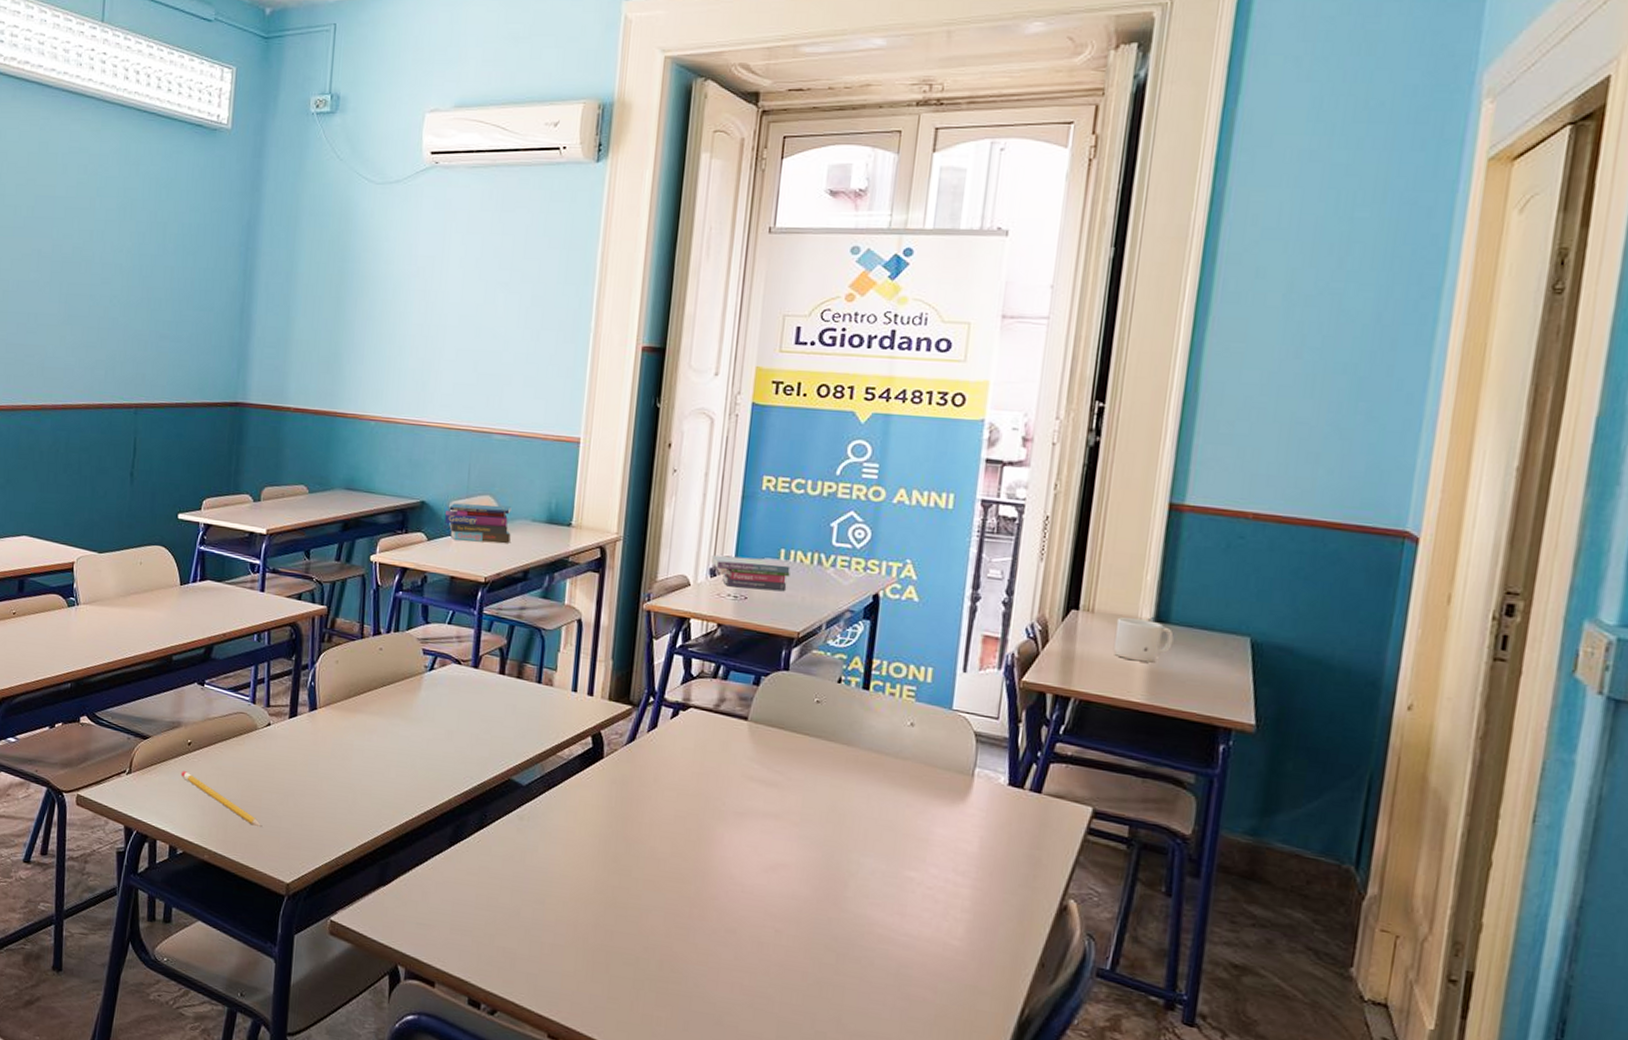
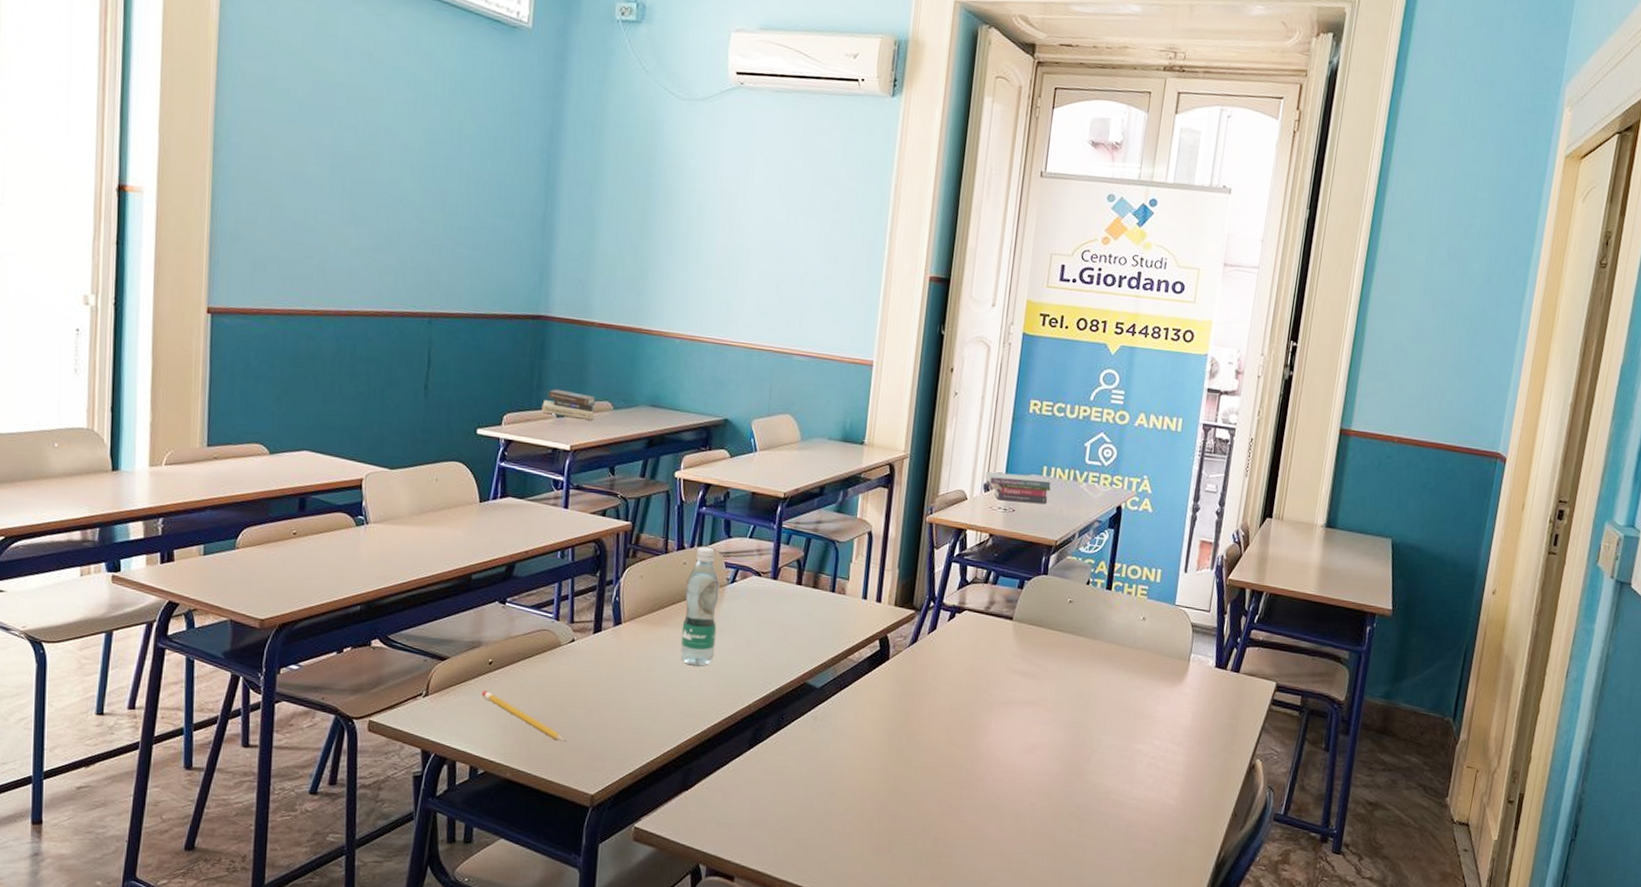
books: none [239,473,291,504] -> present [541,389,596,420]
bottle: none [376,632,418,757] -> present [680,546,720,667]
books: present [444,503,512,543] -> none [746,421,810,460]
mug: present [1113,617,1174,663] -> none [1295,524,1339,561]

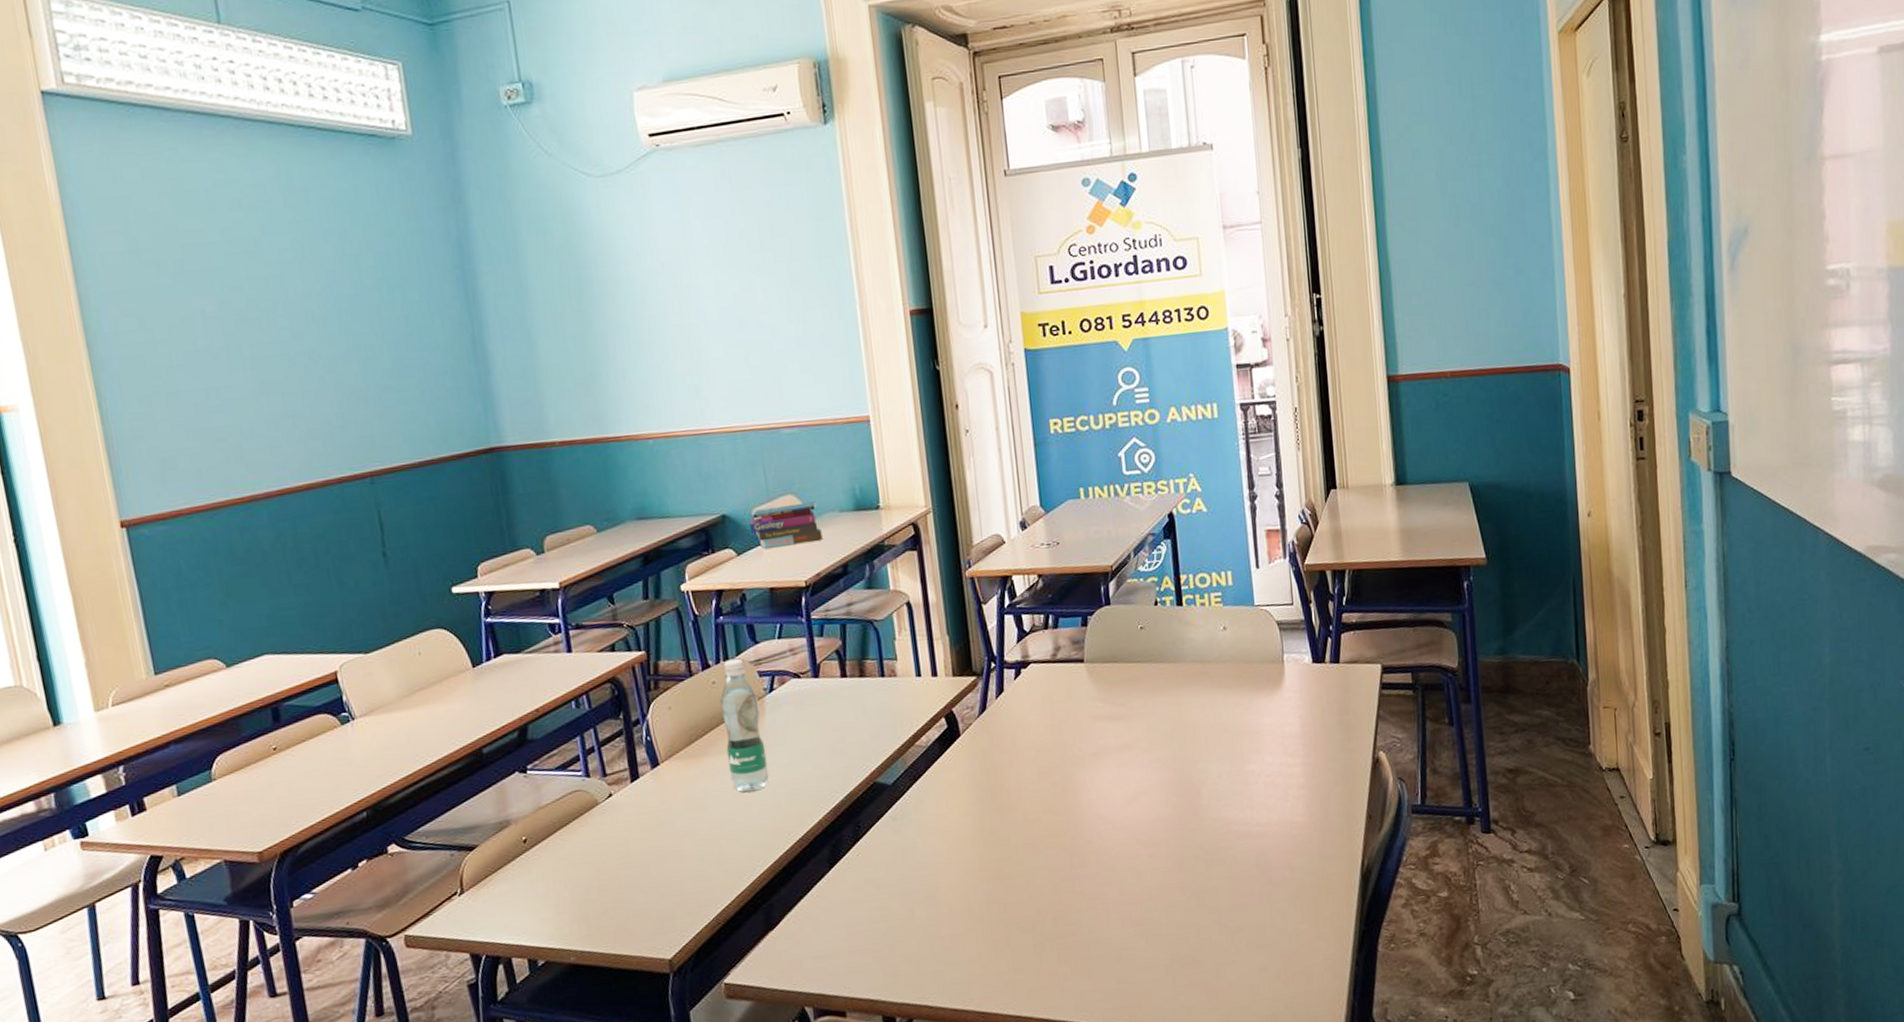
pencil: present [481,691,566,743] -> none [522,872,628,909]
books: present [541,389,596,420] -> none [517,522,577,553]
books: none [746,421,810,460] -> present [748,501,823,550]
books: present [984,471,1051,504] -> none [1018,499,1093,536]

